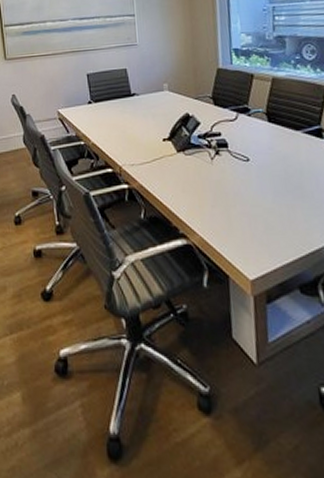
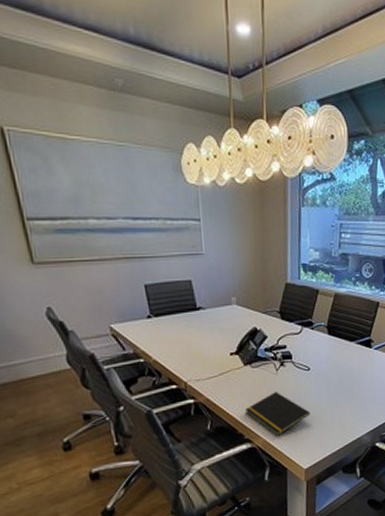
notepad: none [180,183,254,234] -> present [245,392,311,436]

